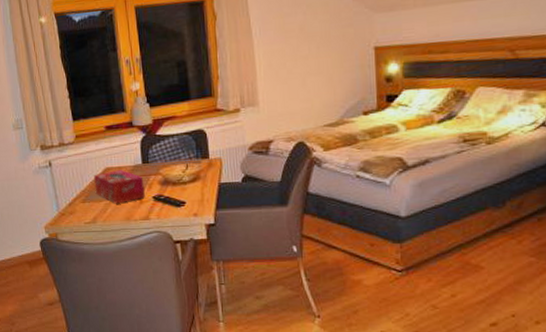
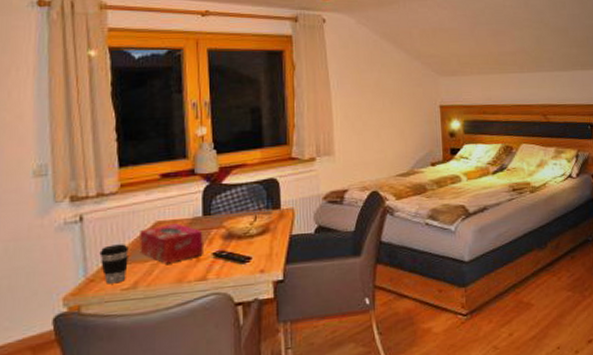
coffee cup: none [66,186,88,218] -> present [99,244,129,284]

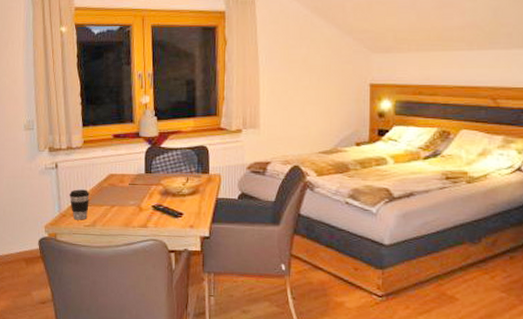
tissue box: present [140,223,203,264] -> none [97,177,145,210]

